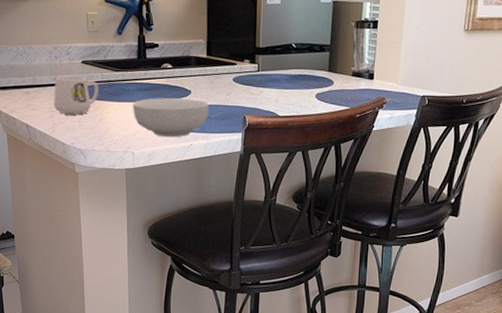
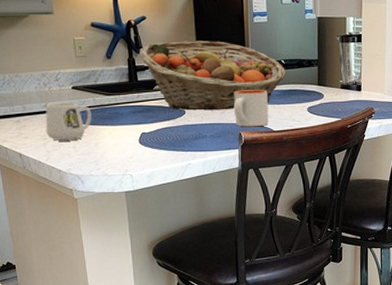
cereal bowl: present [133,98,210,138] -> none [128,119,205,158]
fruit basket: none [150,20,297,92] -> present [139,41,286,111]
mug: none [239,72,276,111] -> present [233,90,269,127]

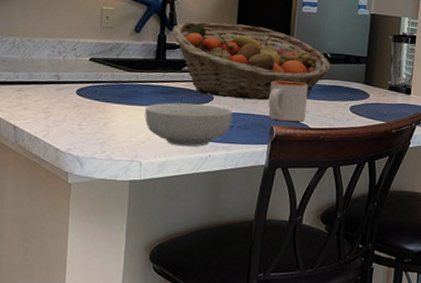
mug: present [45,102,92,140] -> none [50,73,108,117]
cereal bowl: none [128,119,205,158] -> present [144,102,234,147]

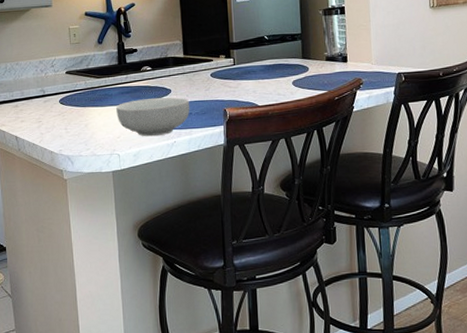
fruit basket: present [172,21,331,101] -> none [128,22,270,89]
mug: present [268,80,308,122] -> none [218,66,253,104]

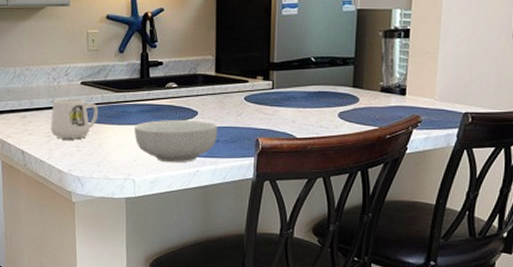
mug: none [40,86,83,123] -> present [50,98,99,139]

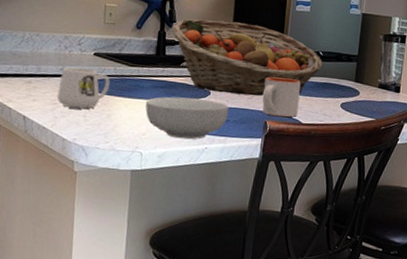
fruit basket: none [154,35,316,112] -> present [172,18,323,96]
mug: none [252,90,292,133] -> present [262,77,301,118]

